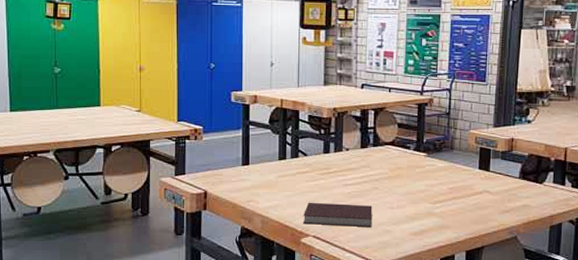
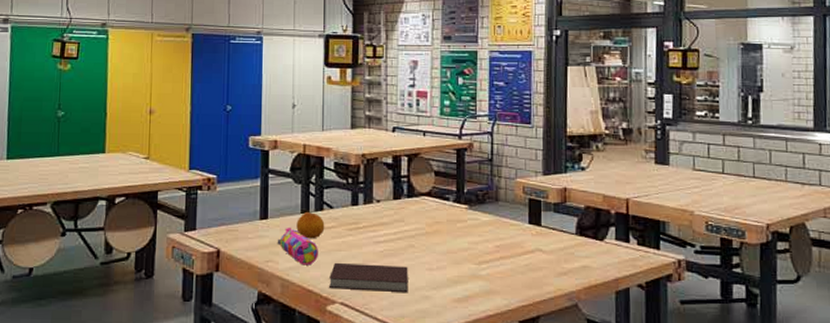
pencil case: none [257,171,294,205] -> present [277,227,318,266]
fruit: none [275,158,300,182] -> present [296,211,325,239]

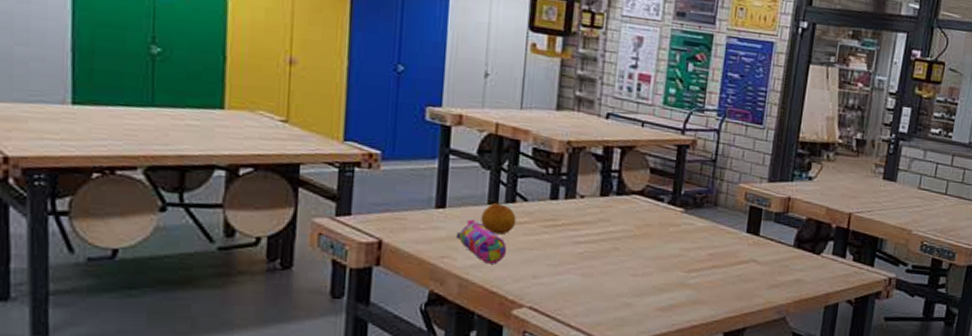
notebook: present [329,262,408,292] -> none [517,262,610,298]

